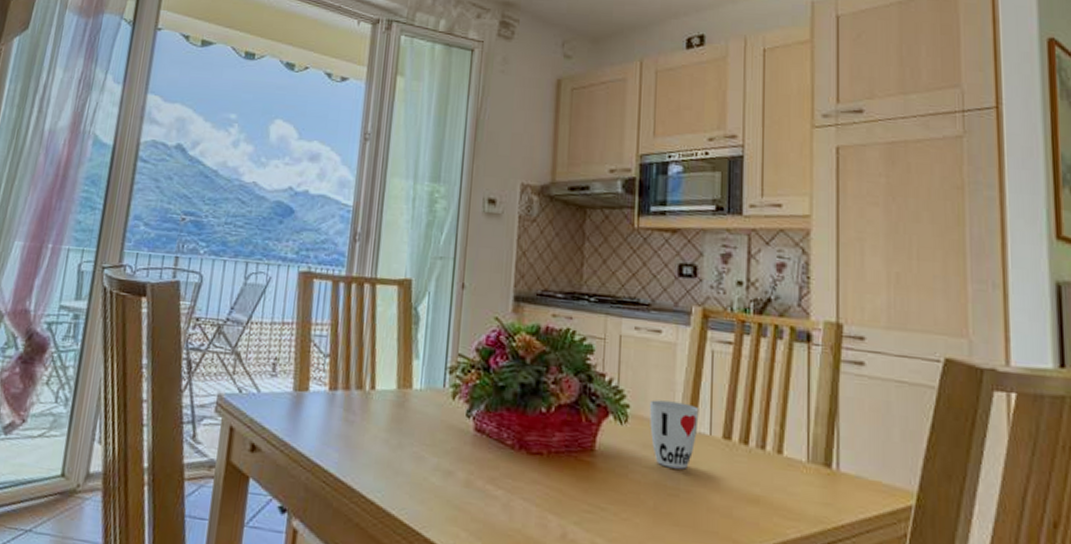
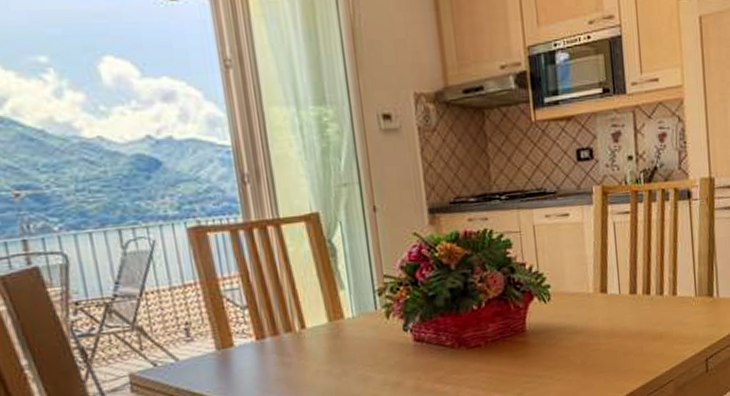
cup: present [649,399,699,469] -> none [566,272,609,329]

